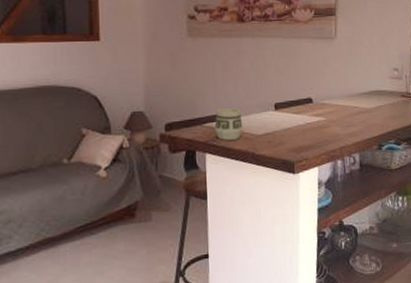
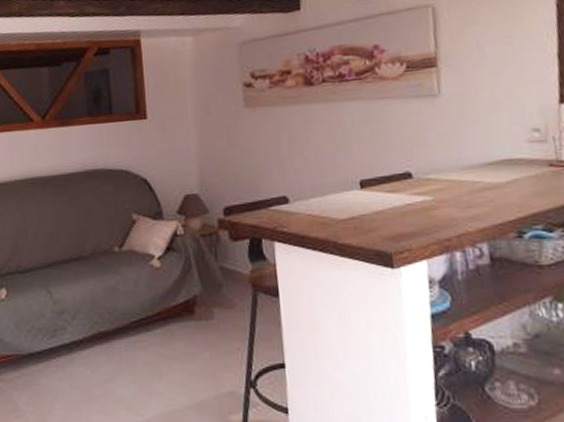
cup: present [214,108,243,140] -> none [283,187,320,226]

